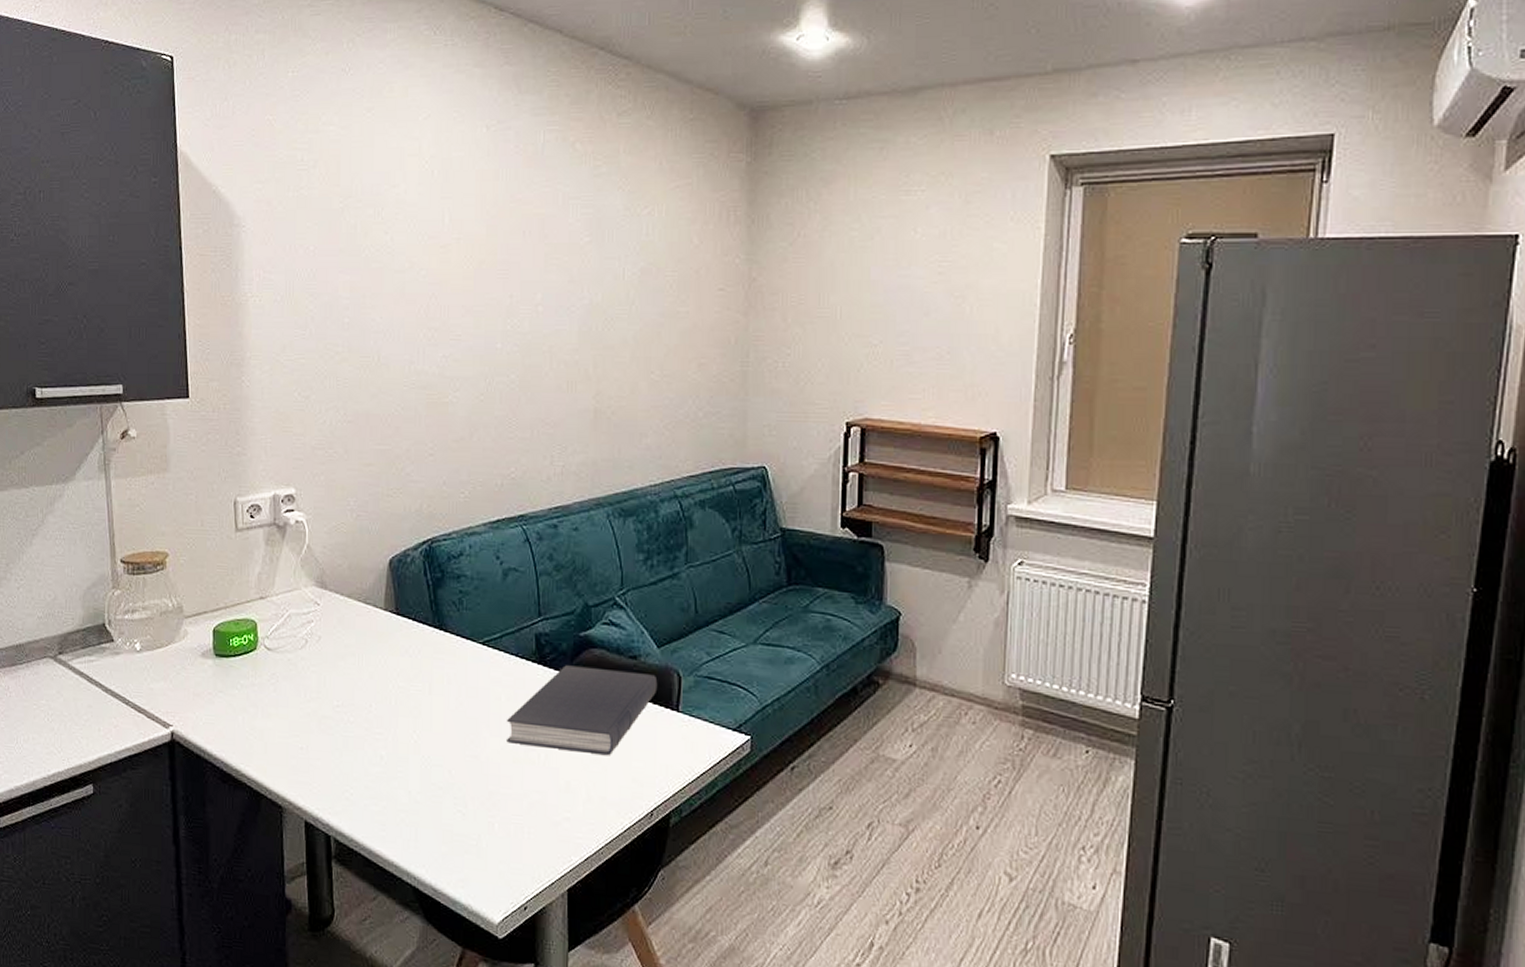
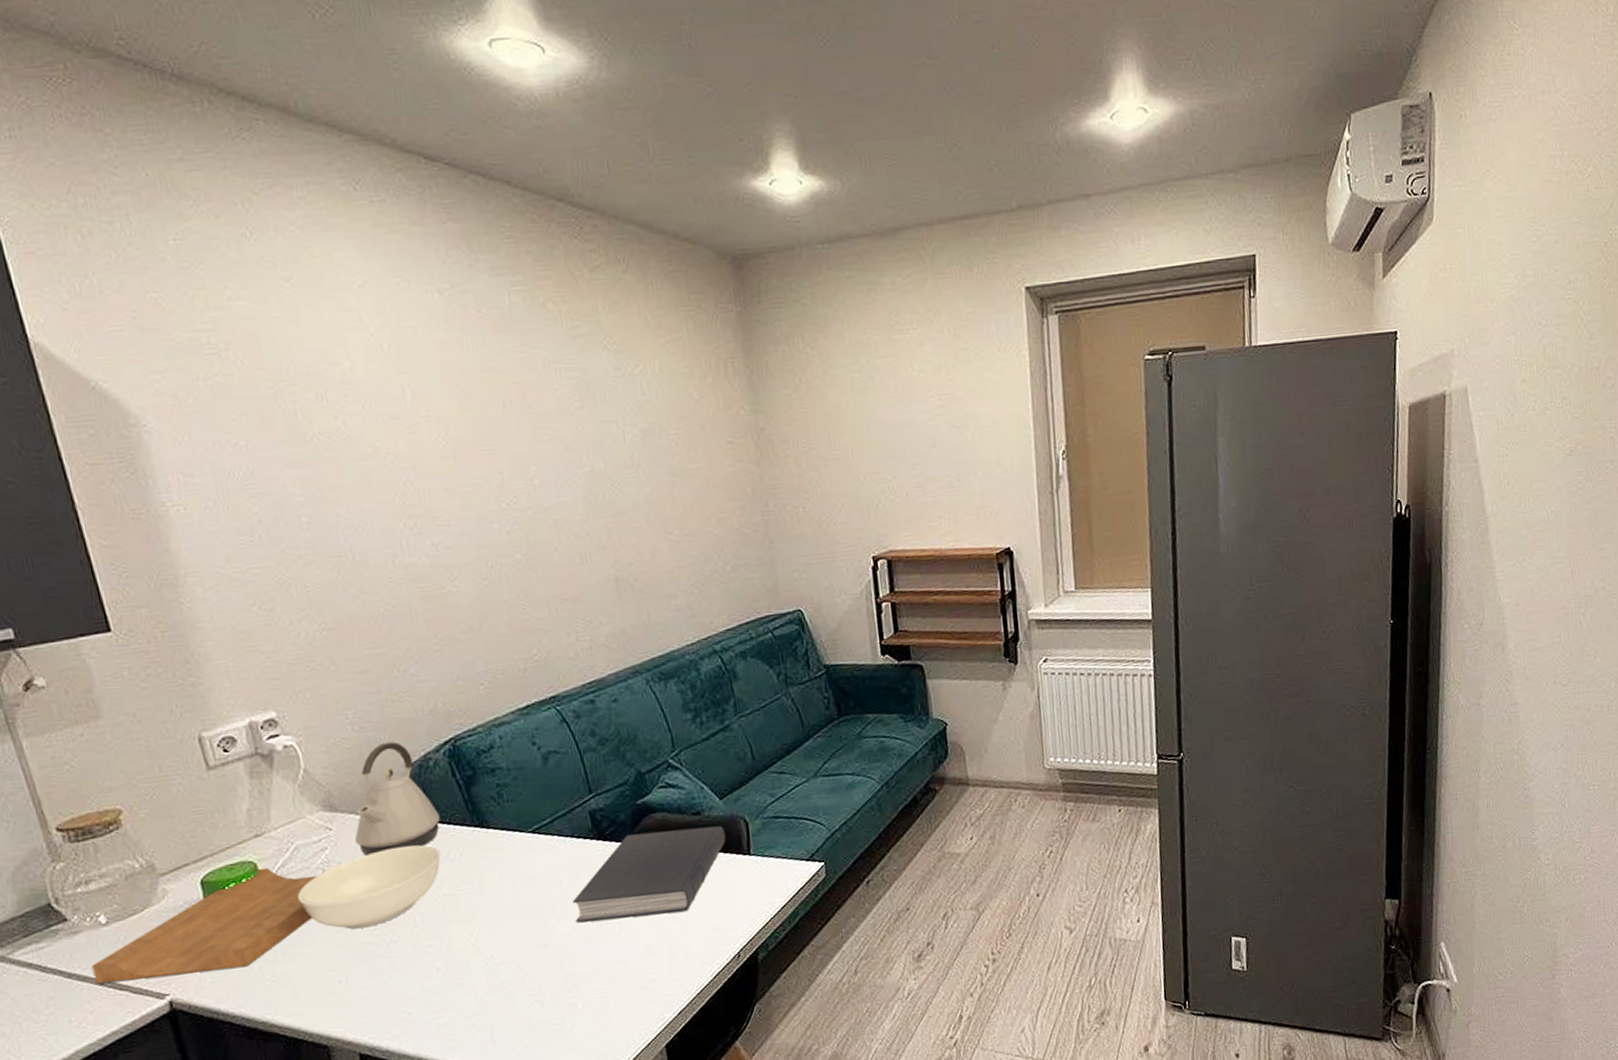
cutting board: none [123,628,301,716] -> present [91,867,317,984]
bowl: none [282,632,402,703] -> present [296,844,441,930]
kettle: none [336,533,407,637] -> present [355,741,440,857]

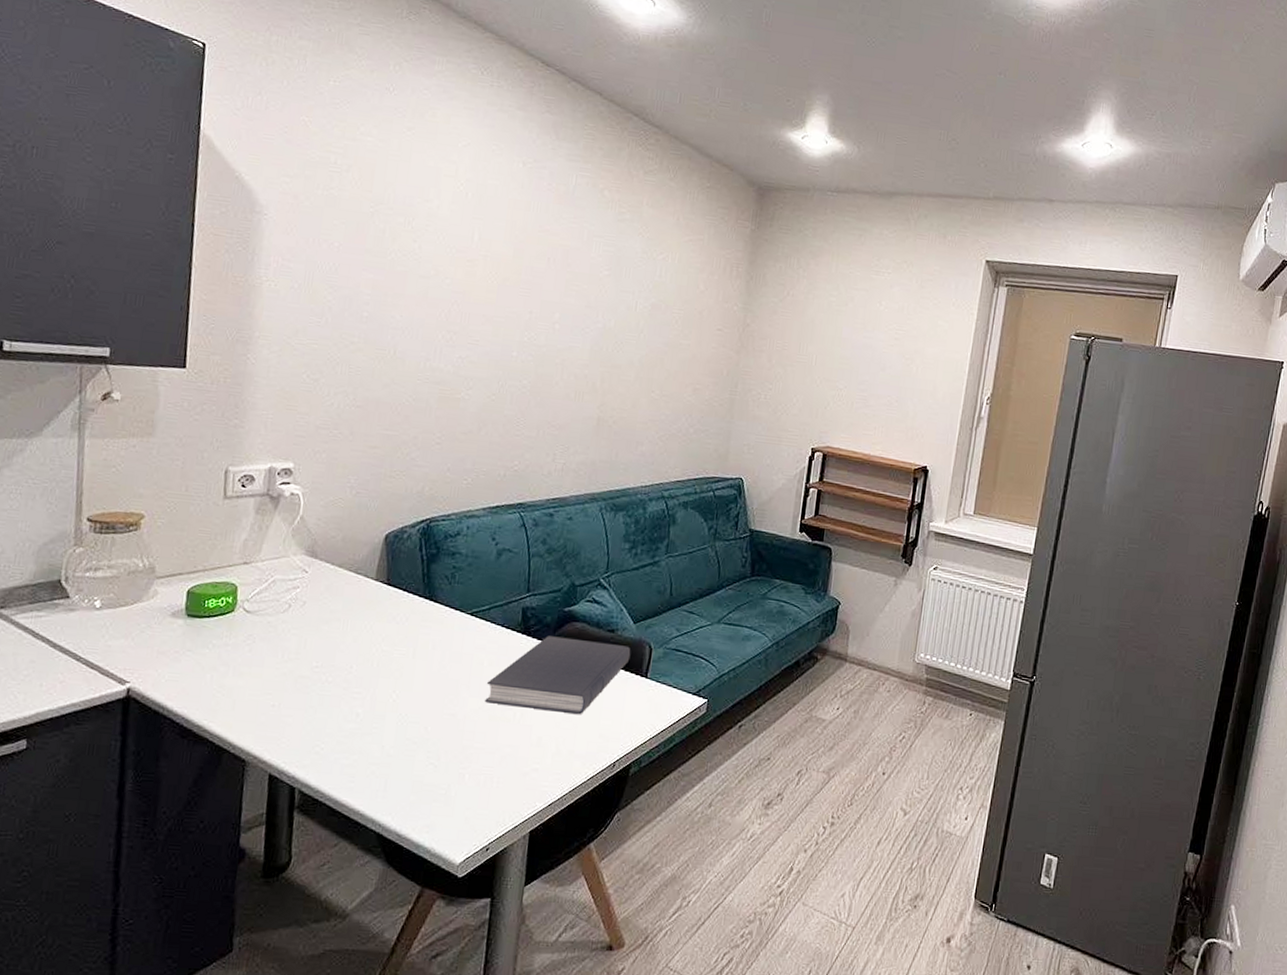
cutting board: present [91,867,317,984] -> none [73,591,283,674]
bowl: present [296,844,441,930] -> none [260,599,390,664]
kettle: present [355,741,440,857] -> none [324,509,399,605]

